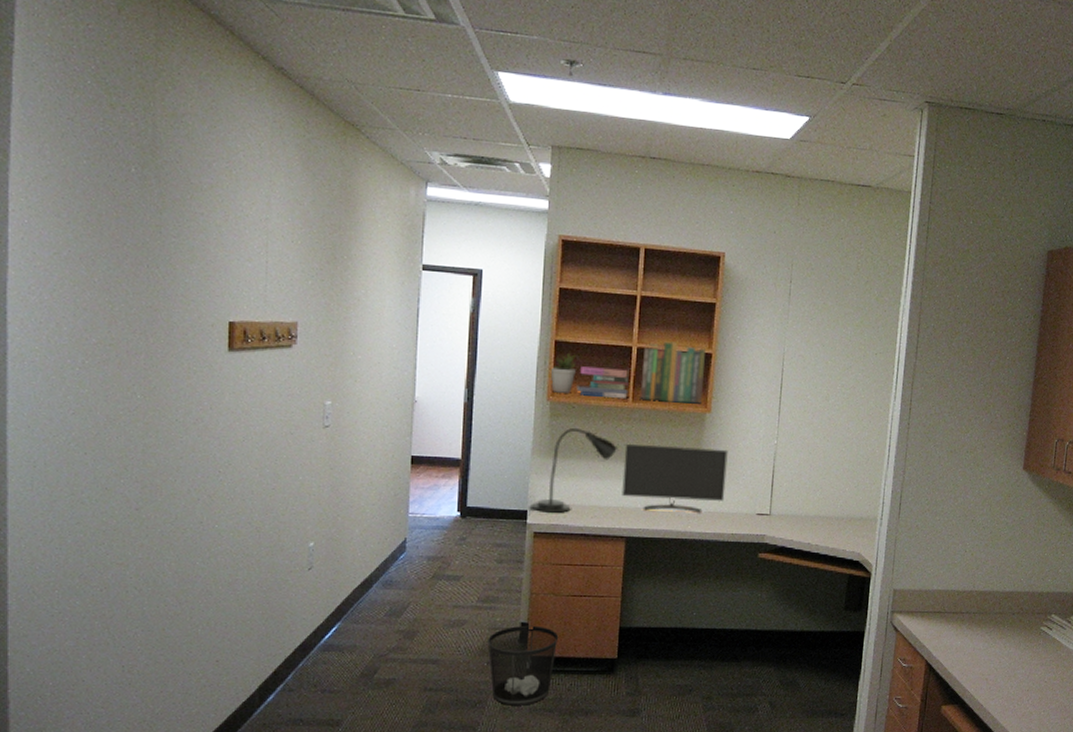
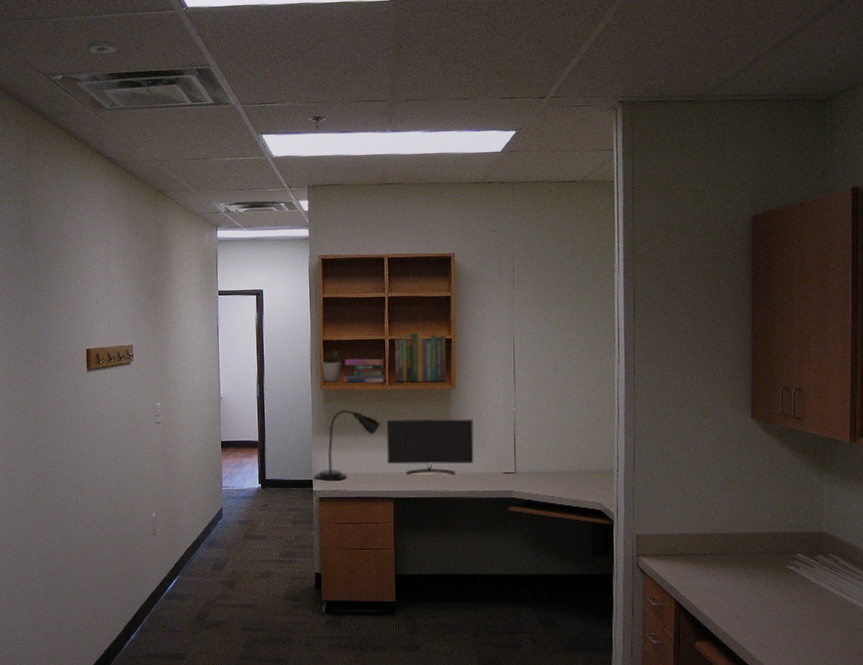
waste bin: present [487,625,559,706] -> none [290,575,346,642]

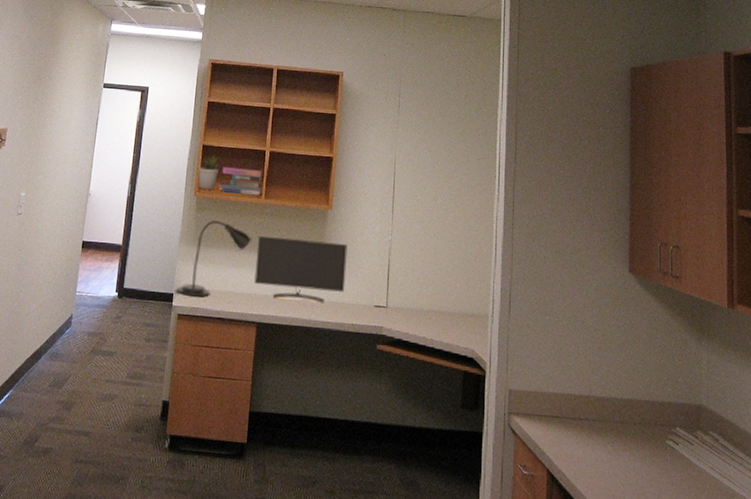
books: present [394,332,448,384] -> none [271,146,327,202]

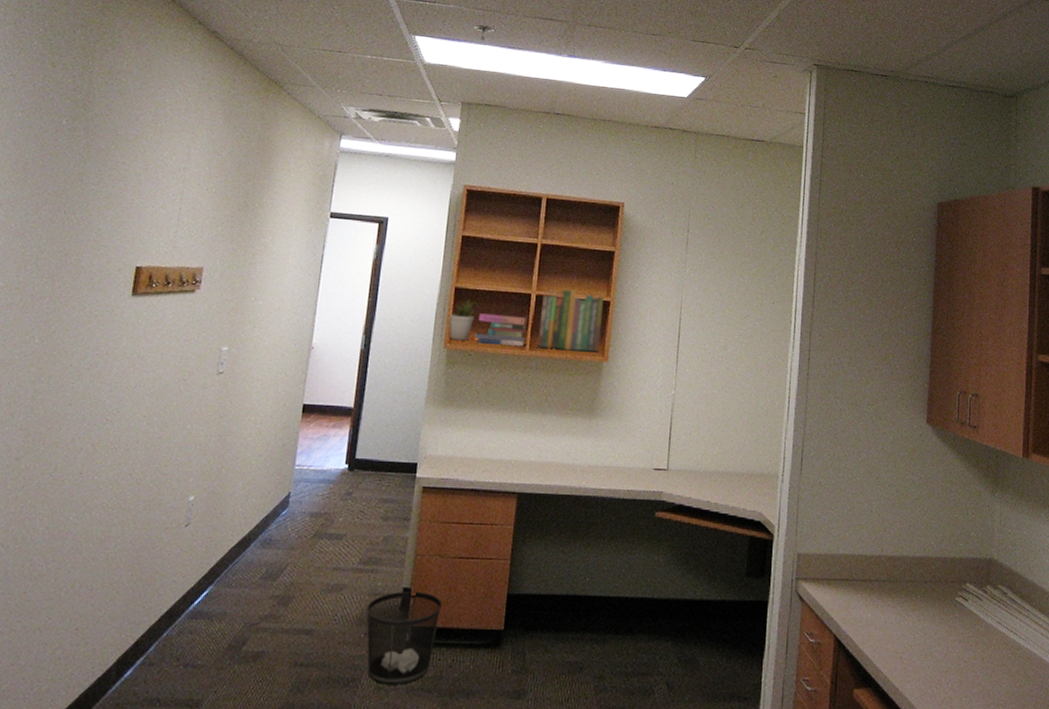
waste bin: none [132,403,195,486] -> present [366,590,443,685]
desk lamp: present [174,220,253,297] -> none [418,375,514,466]
computer monitor: present [254,236,348,304] -> none [515,394,625,469]
books: none [271,146,327,202] -> present [537,289,604,353]

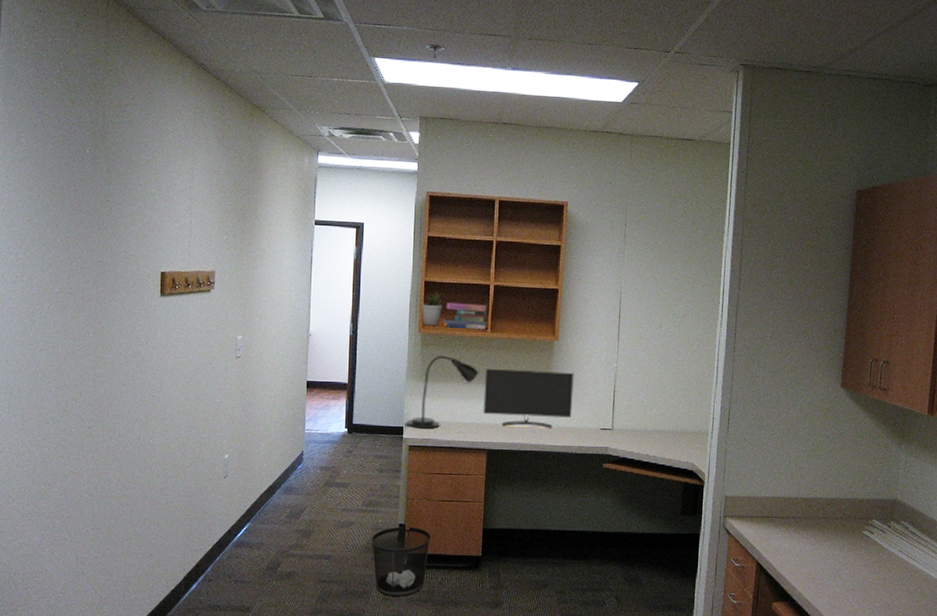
desk lamp: none [418,375,514,466] -> present [403,355,480,429]
computer monitor: none [515,394,625,469] -> present [483,369,574,429]
books: present [537,289,604,353] -> none [497,279,553,333]

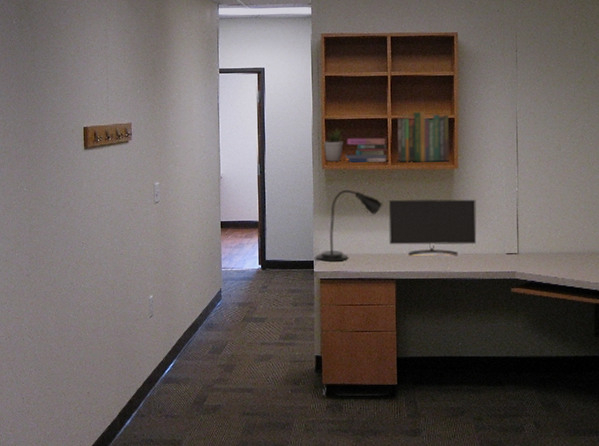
waste bin: present [371,526,432,597] -> none [290,358,347,427]
books: none [497,279,553,333] -> present [397,111,451,164]

